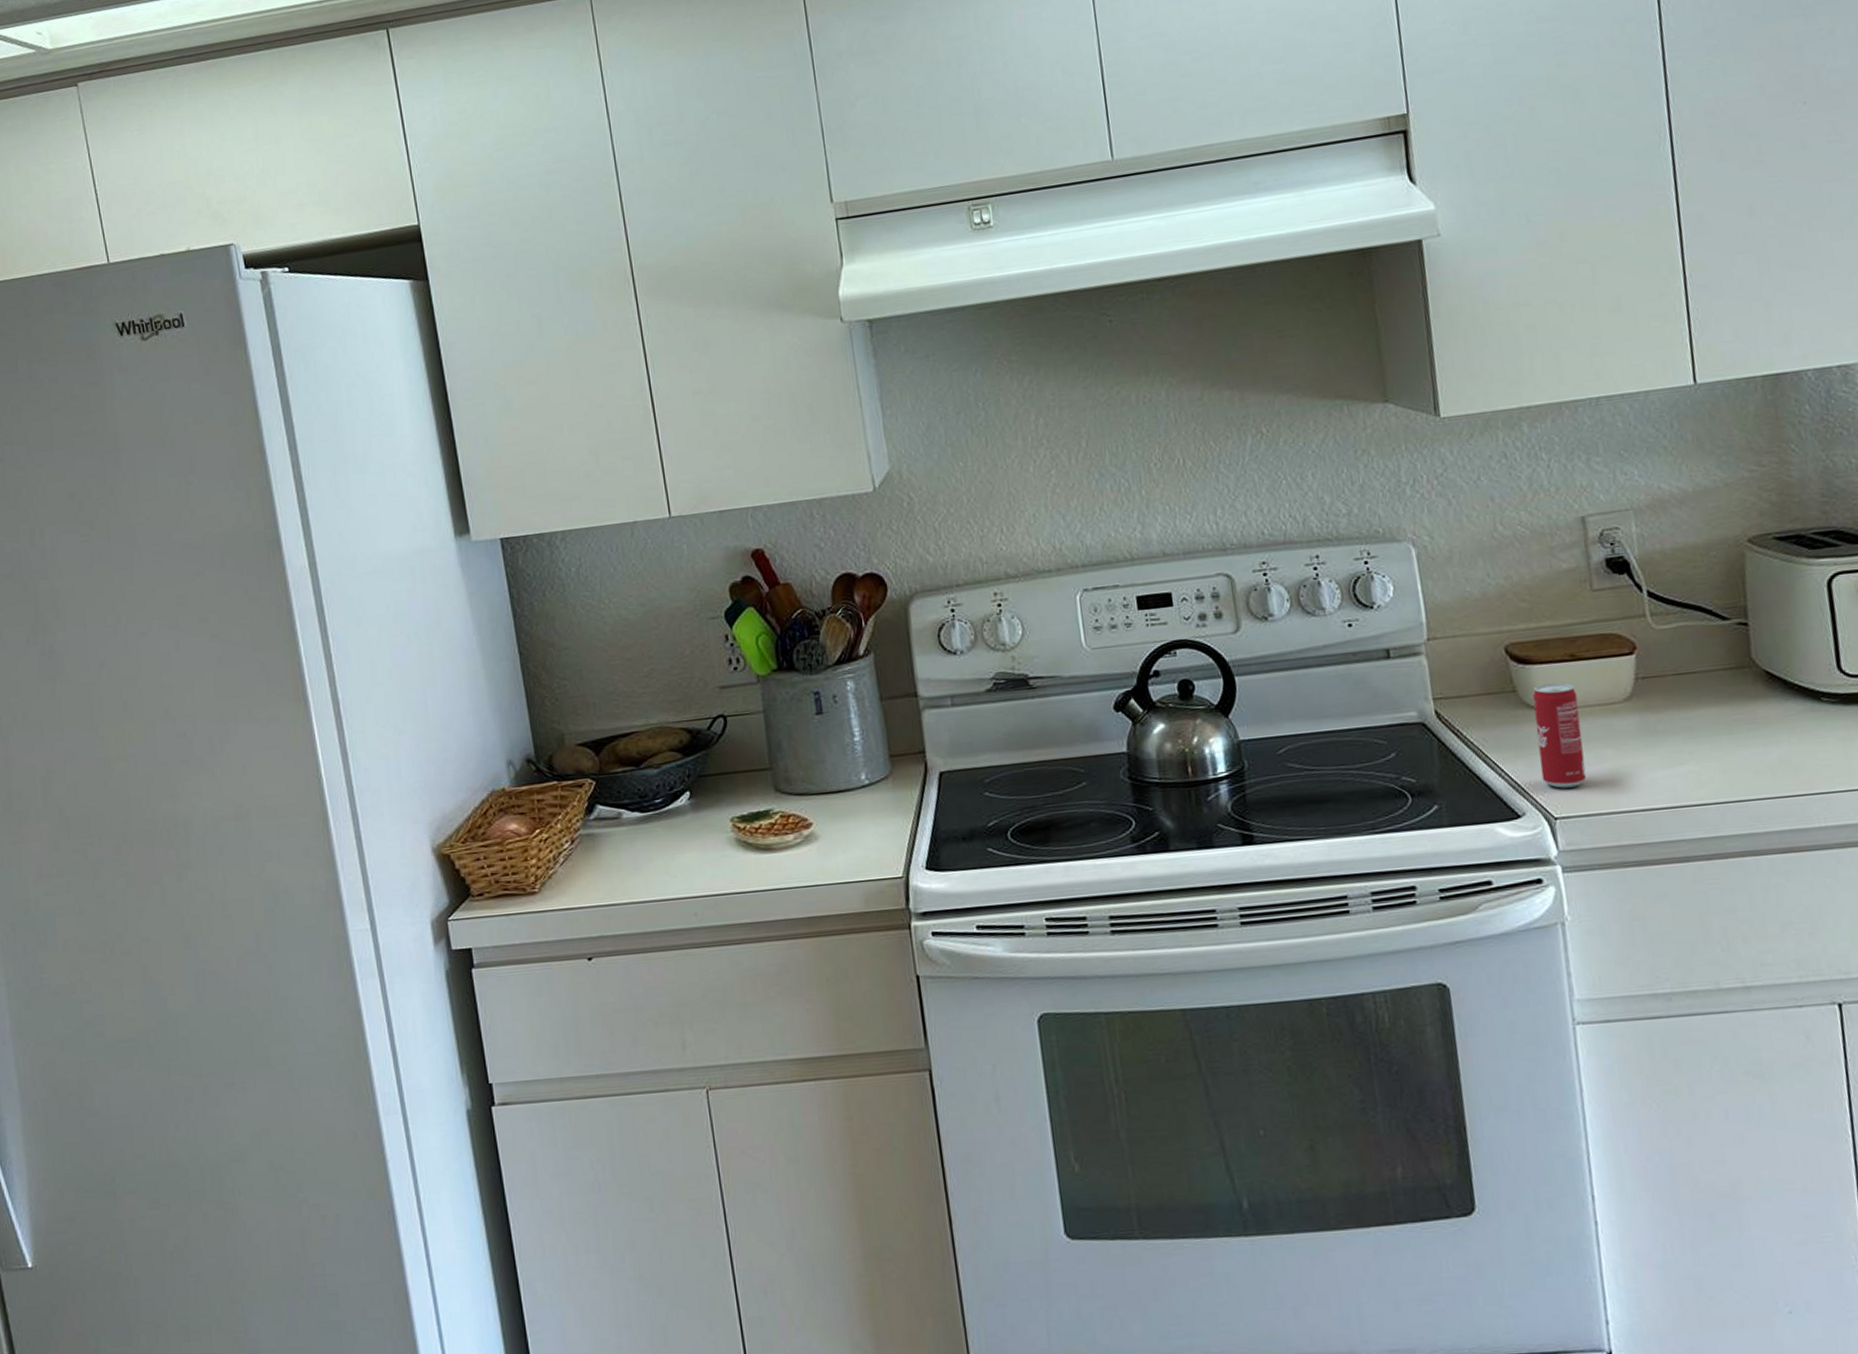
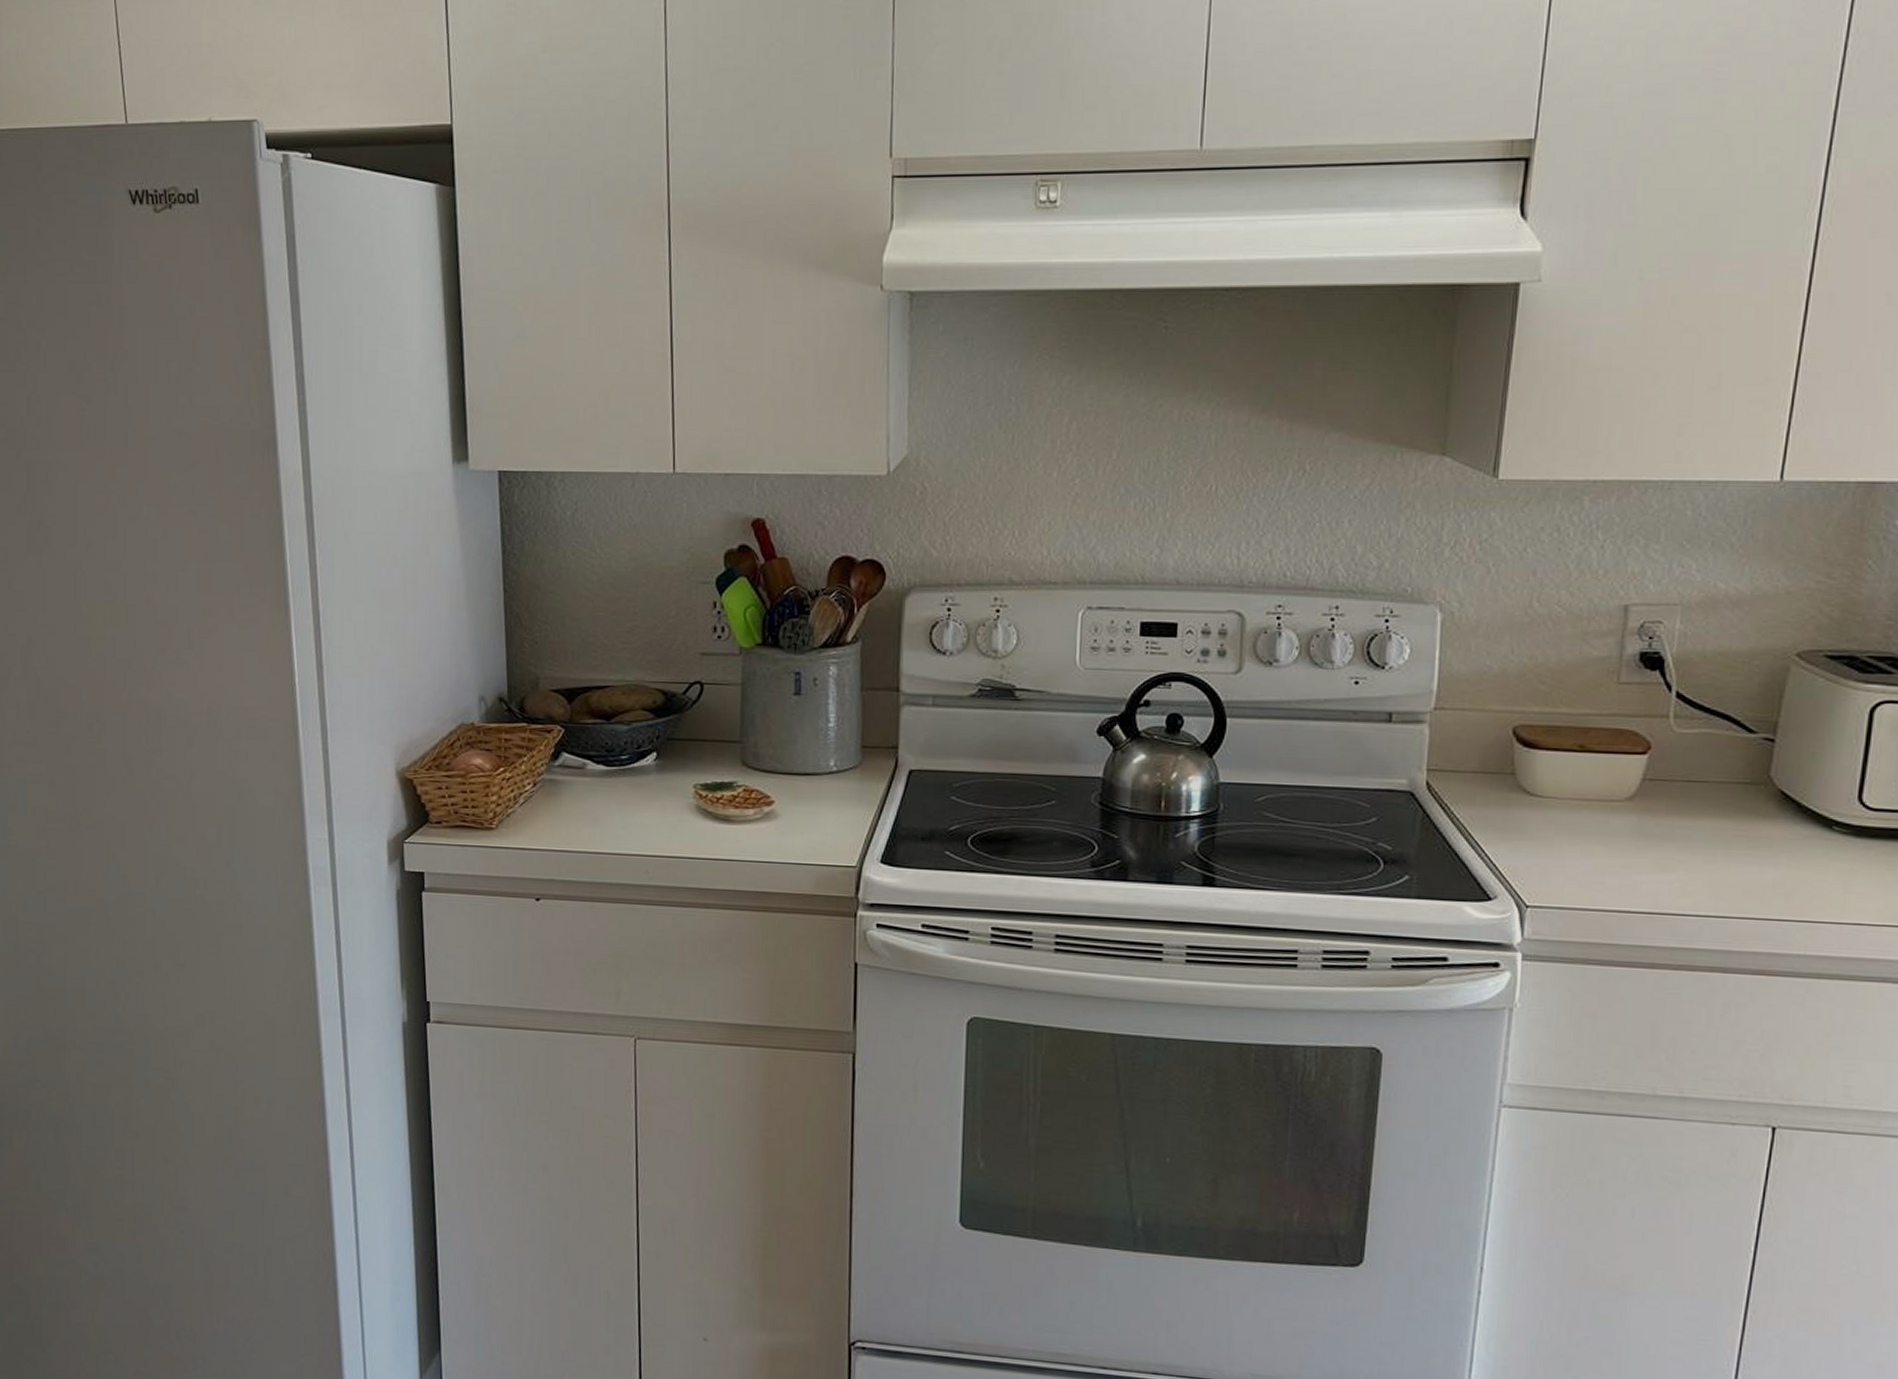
beverage can: present [1532,682,1587,789] -> none [1522,770,1578,878]

